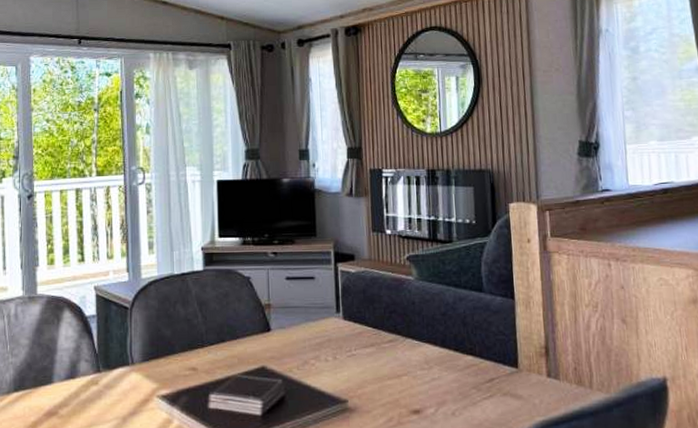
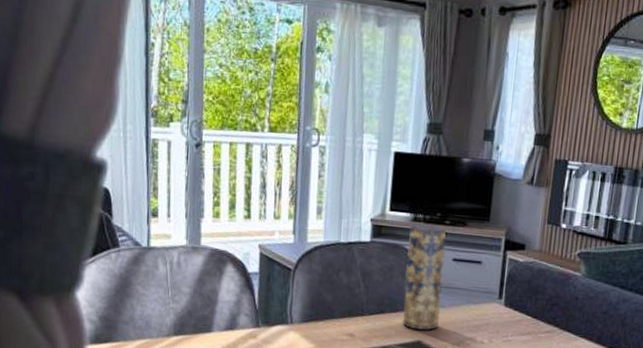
vase: none [240,245,281,356] -> present [403,223,446,330]

